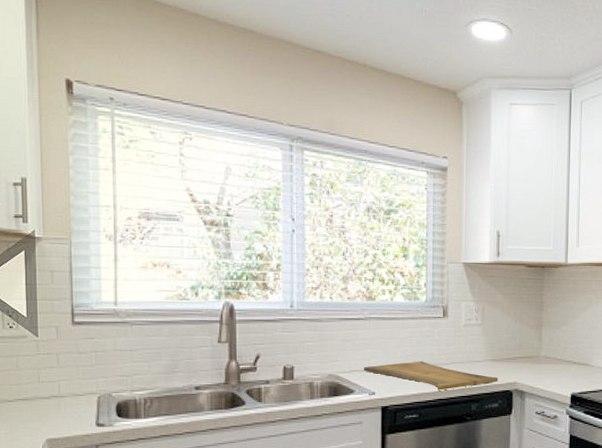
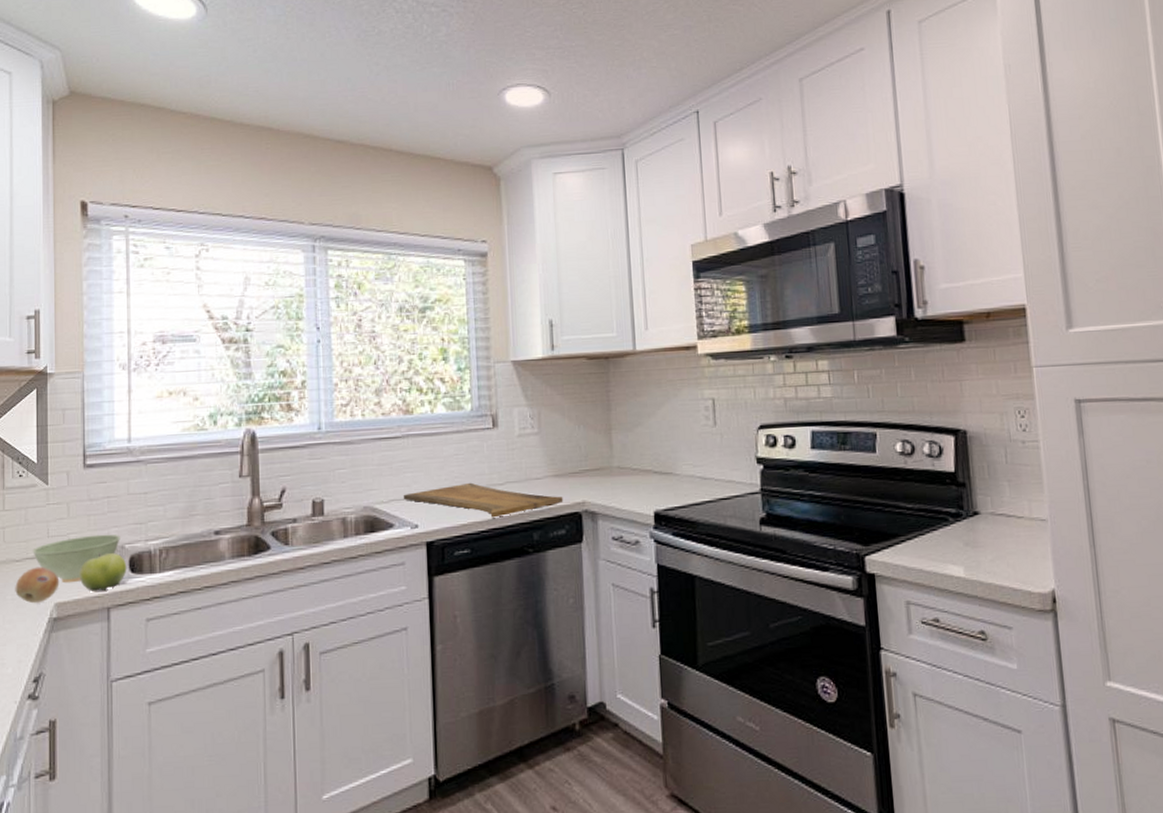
fruit: none [8,407,51,438] -> present [15,566,60,604]
bowl: none [24,383,108,423] -> present [33,534,120,584]
fruit: none [69,399,114,432] -> present [79,553,127,593]

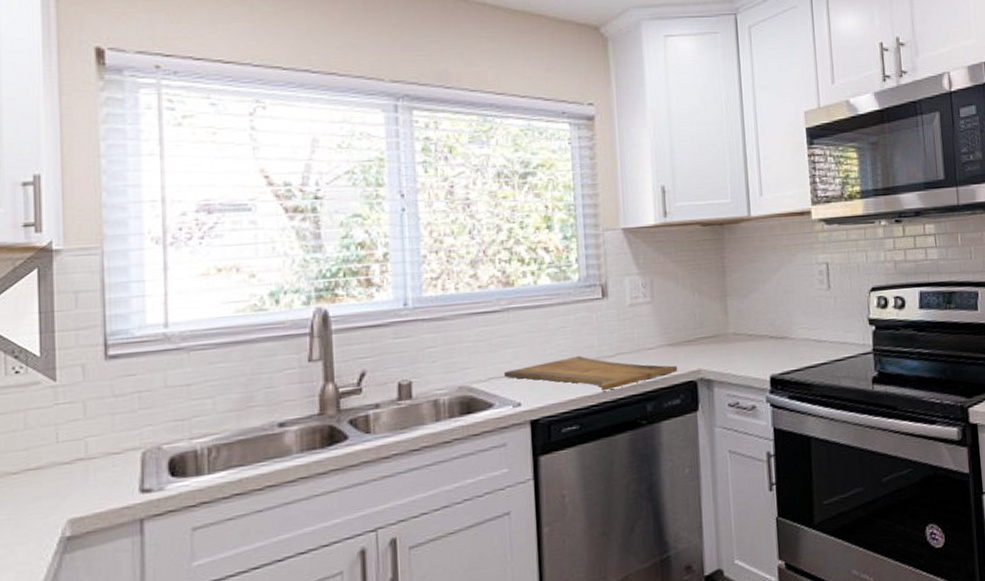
fruit: present [15,566,60,604] -> none [12,478,74,523]
bowl: present [33,534,120,584] -> none [36,434,156,496]
fruit: present [79,553,127,593] -> none [100,455,166,504]

